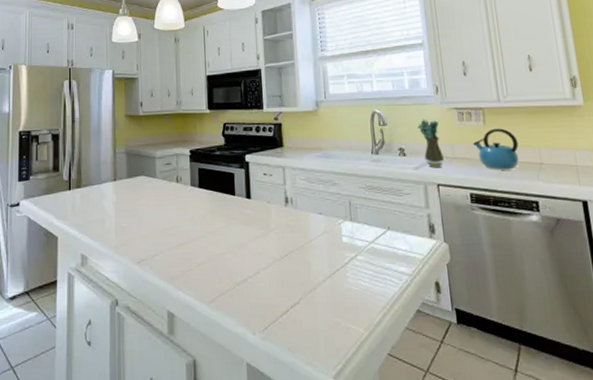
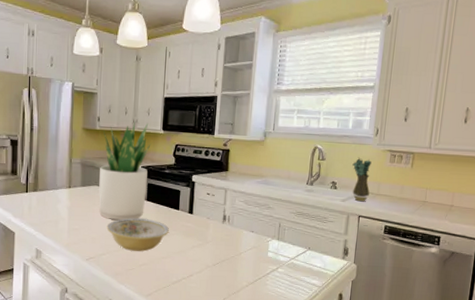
planter: none [146,103,198,214] -> present [99,121,151,221]
ceramic bowl: none [157,209,227,248] -> present [106,218,169,252]
kettle: present [472,128,519,170] -> none [397,172,437,209]

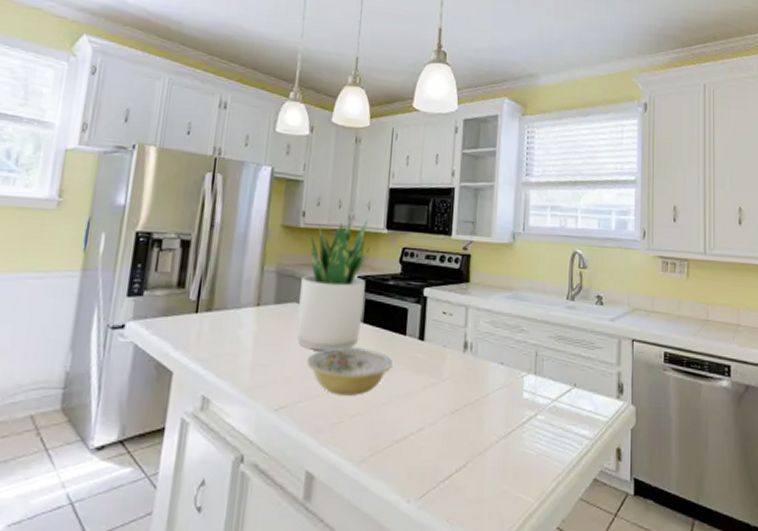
vase: present [352,157,372,202] -> none [619,264,642,322]

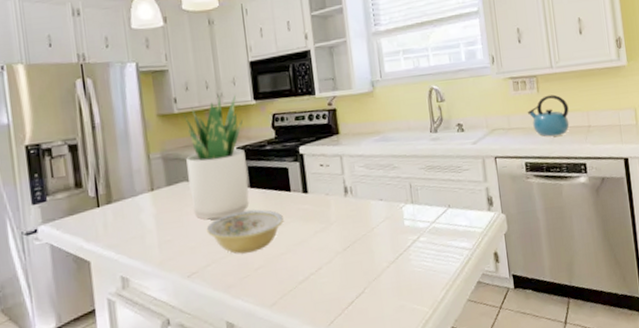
kettle: none [673,283,718,329] -> present [527,94,570,137]

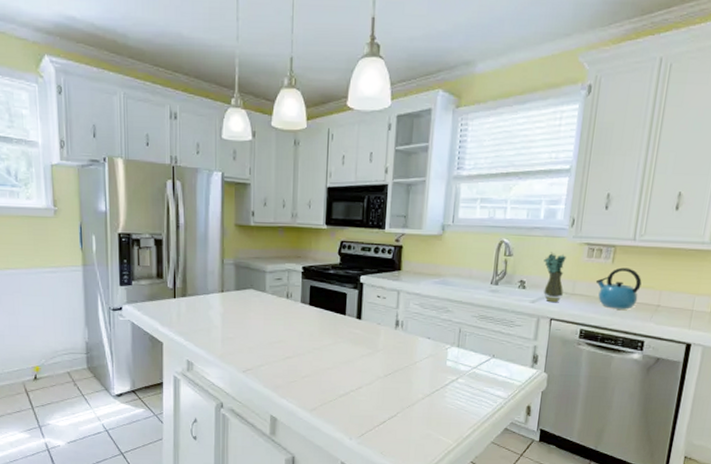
planter: present [184,95,249,220] -> none [255,215,313,328]
ceramic bowl: present [206,209,284,254] -> none [265,325,335,362]
vase: none [475,91,501,141] -> present [543,252,566,303]

